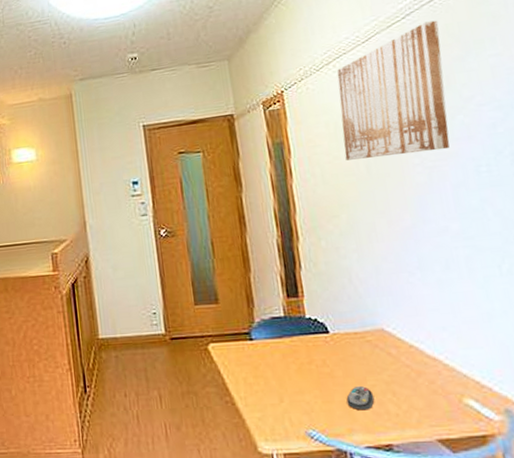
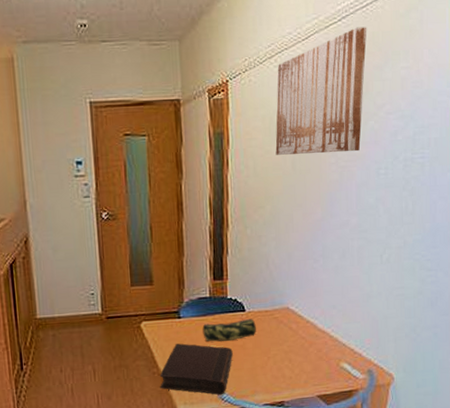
book: none [233,369,320,433] -> present [159,343,233,395]
pencil case: none [279,342,346,368] -> present [202,319,256,342]
computer mouse: present [346,385,375,411] -> none [253,355,275,376]

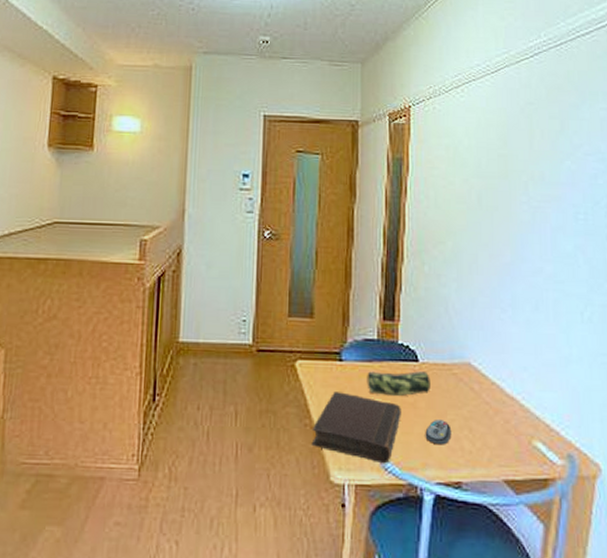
computer mouse: none [253,355,275,376] -> present [425,418,452,445]
wall art: present [275,27,367,155] -> none [460,64,562,192]

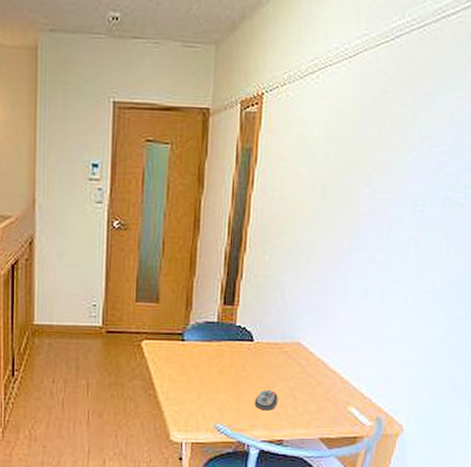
book: present [311,392,401,464] -> none [154,367,235,426]
pencil case: present [367,371,430,396] -> none [206,350,263,370]

